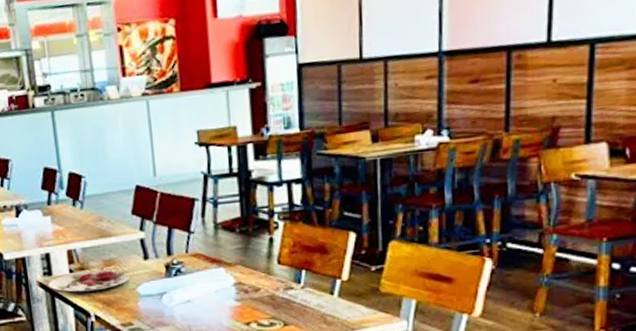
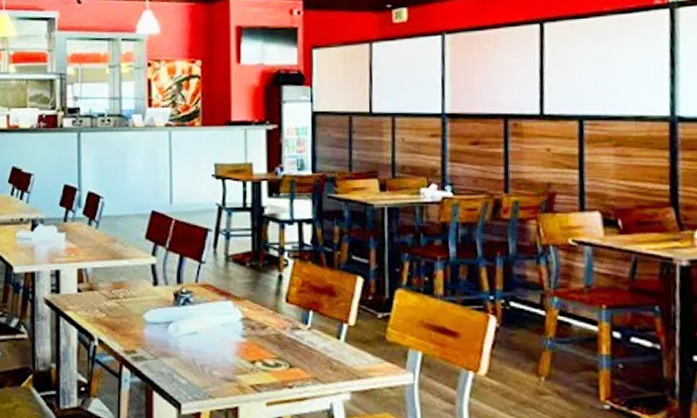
plate: present [48,270,129,293] -> none [55,292,137,314]

